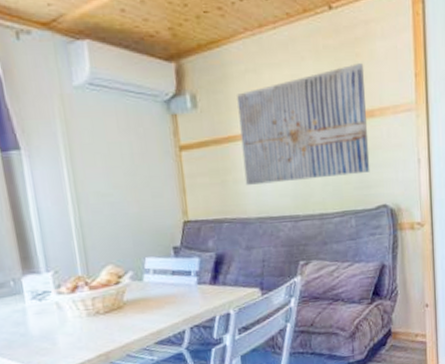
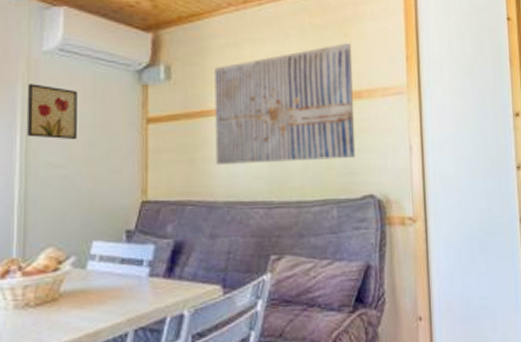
wall art: none [66,118,118,170] -> present [27,84,77,140]

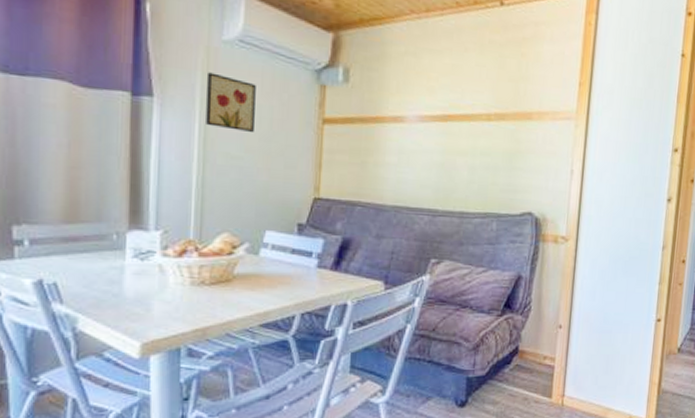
wall art: present [215,43,356,164] -> none [386,63,527,176]

